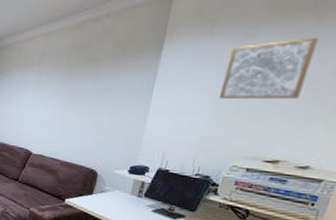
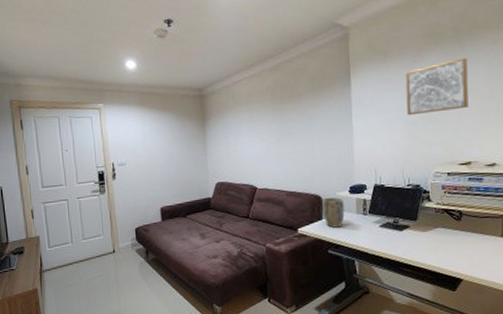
plant pot: none [95,173,120,205] -> present [322,197,345,228]

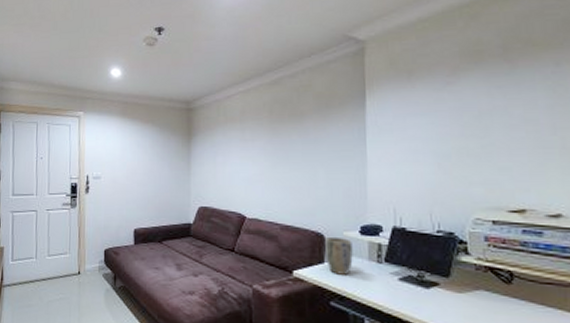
wall art: present [405,57,469,116] -> none [436,80,522,147]

